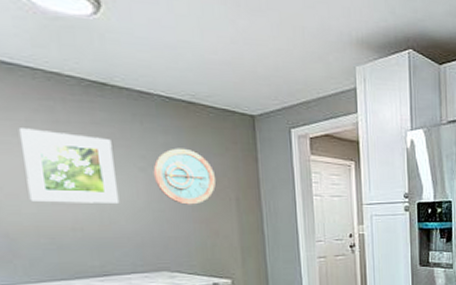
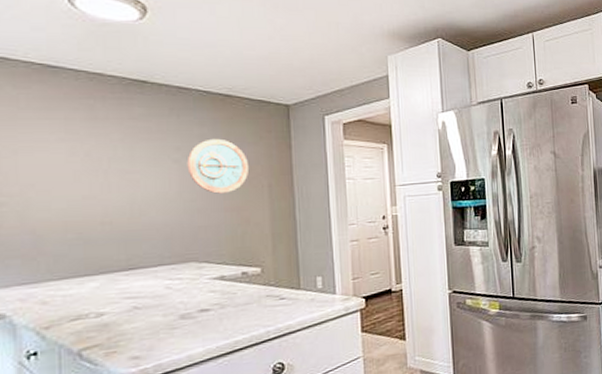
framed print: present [18,128,120,203] -> none [57,126,151,197]

